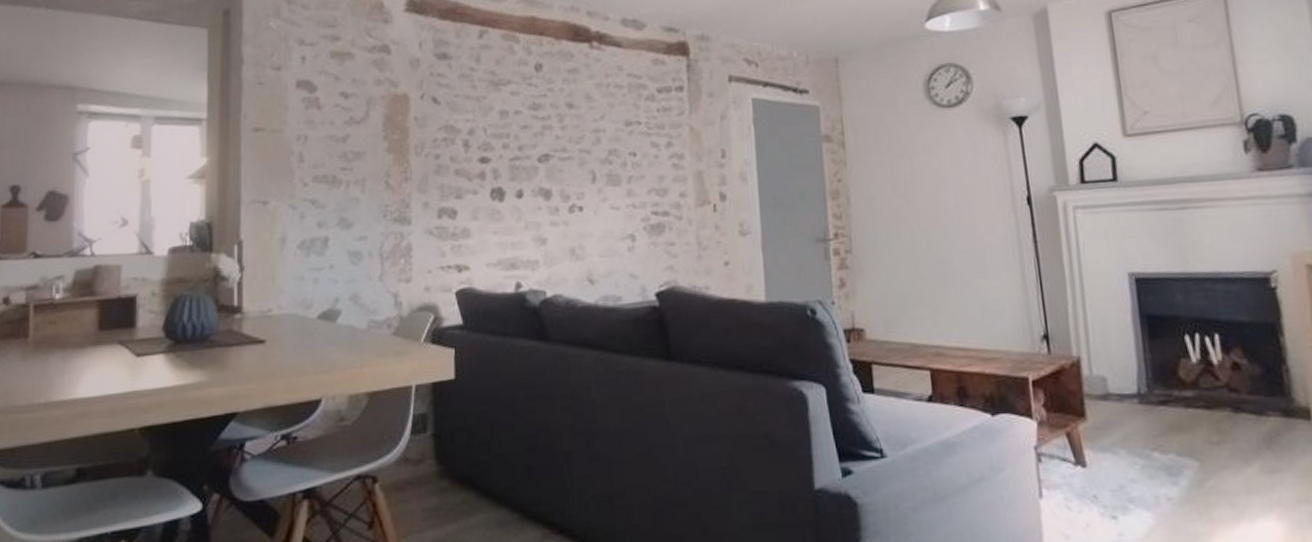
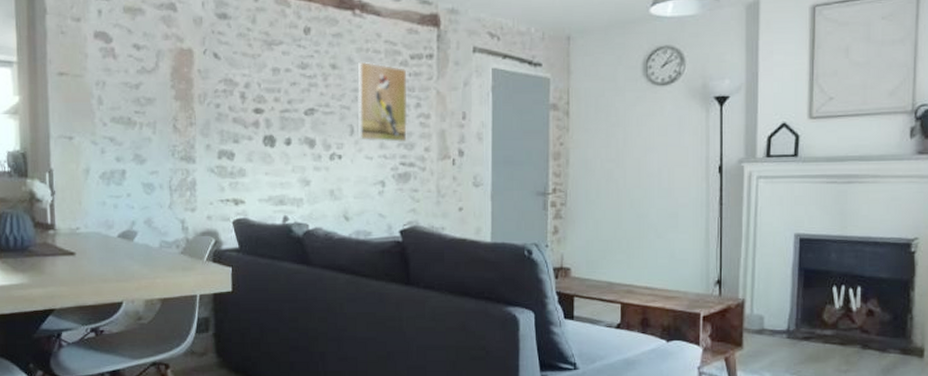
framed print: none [597,98,659,188] -> present [356,61,408,142]

